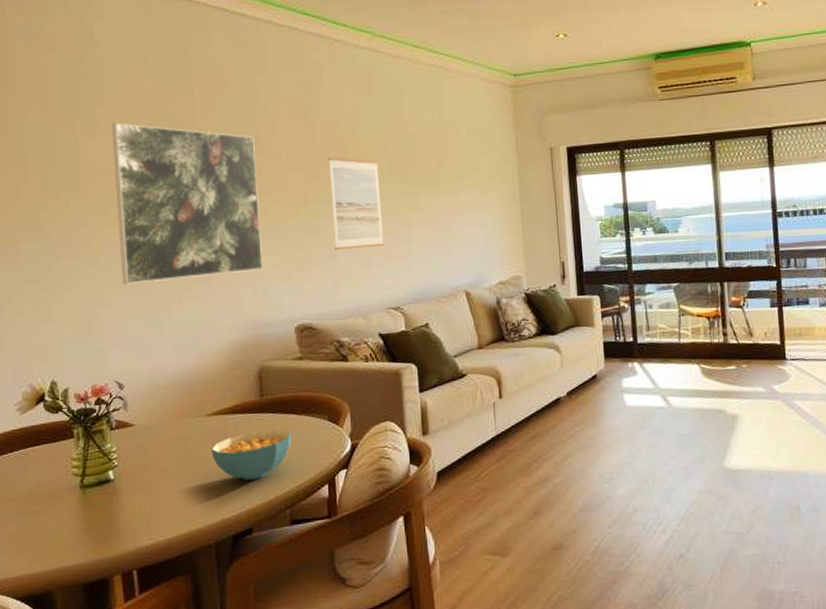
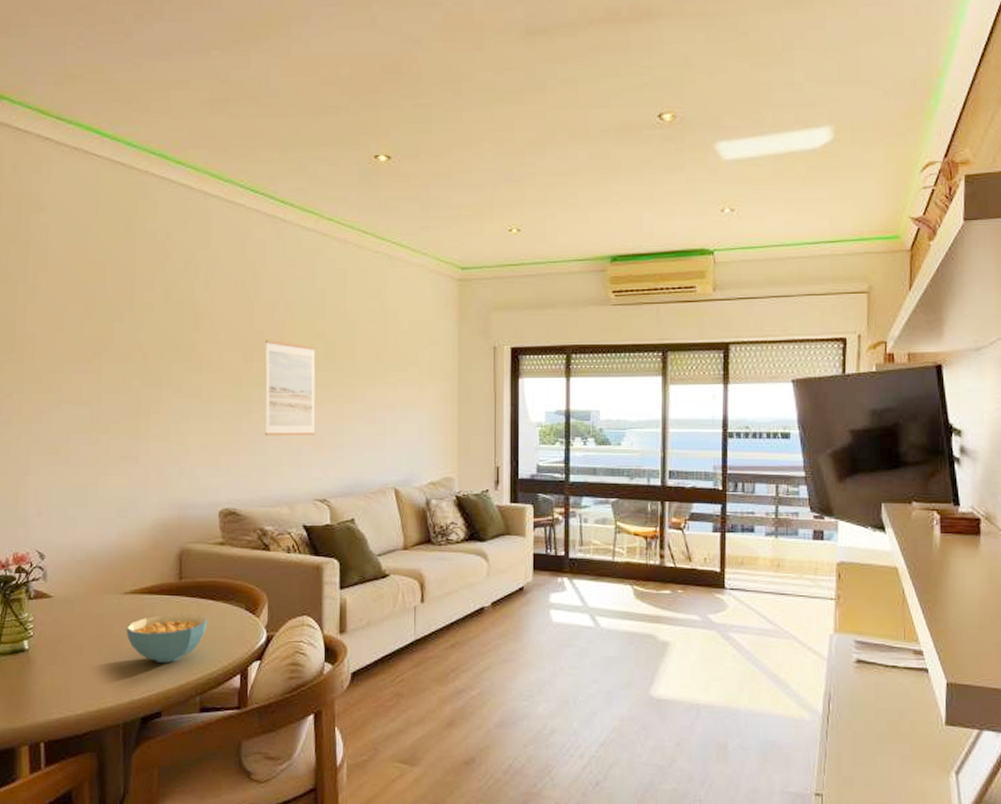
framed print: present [111,123,263,285] -> none [50,290,193,454]

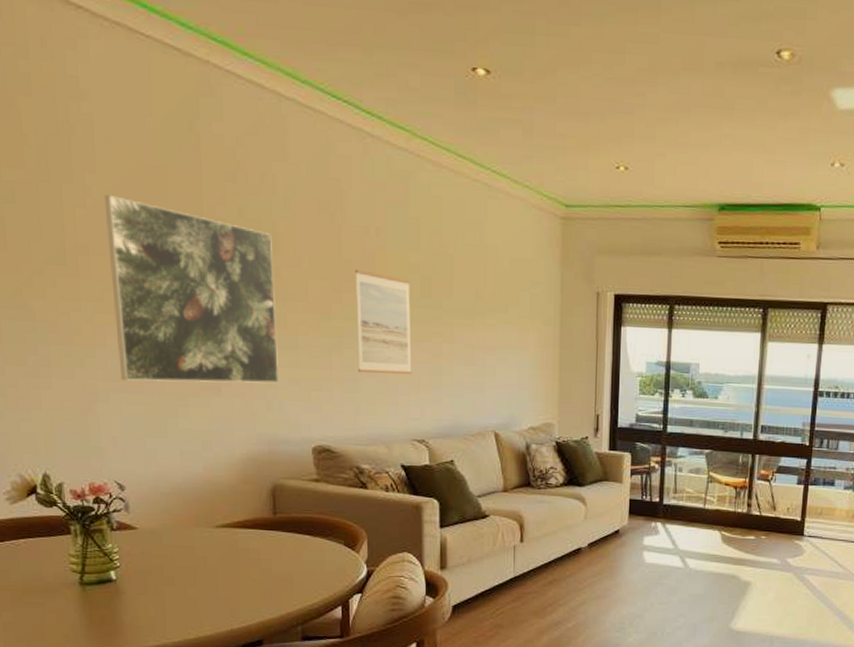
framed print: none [50,290,193,454] -> present [104,195,279,384]
cereal bowl: present [126,613,208,663] -> none [220,547,306,594]

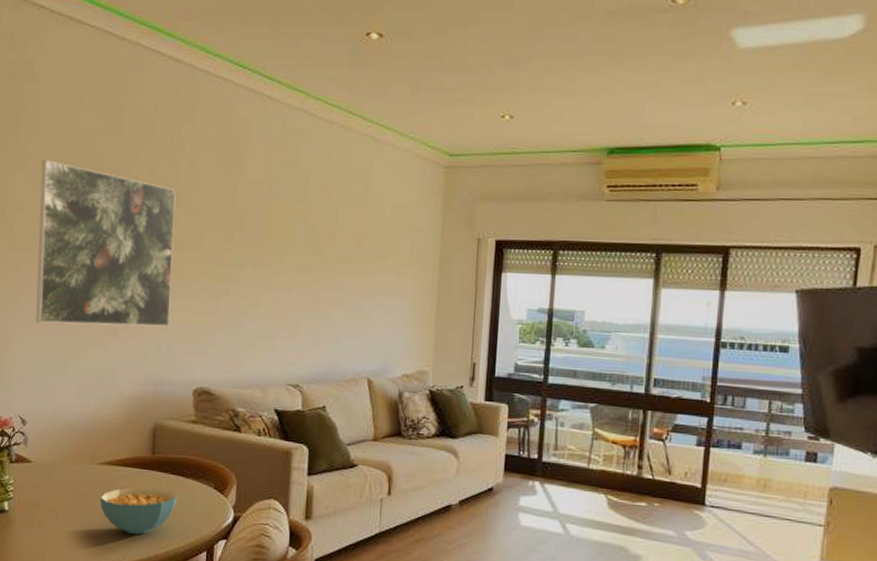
cereal bowl: none [220,547,306,594] -> present [99,487,178,535]
wall art: present [355,270,412,374] -> none [242,220,296,320]

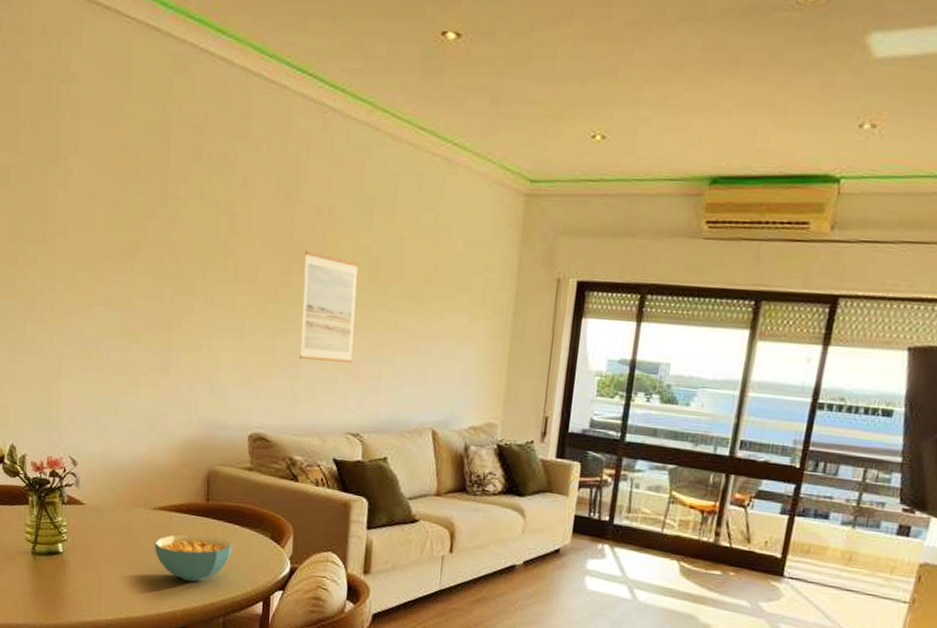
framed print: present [36,160,176,327] -> none [82,177,229,367]
wall art: none [242,220,296,320] -> present [299,251,359,363]

